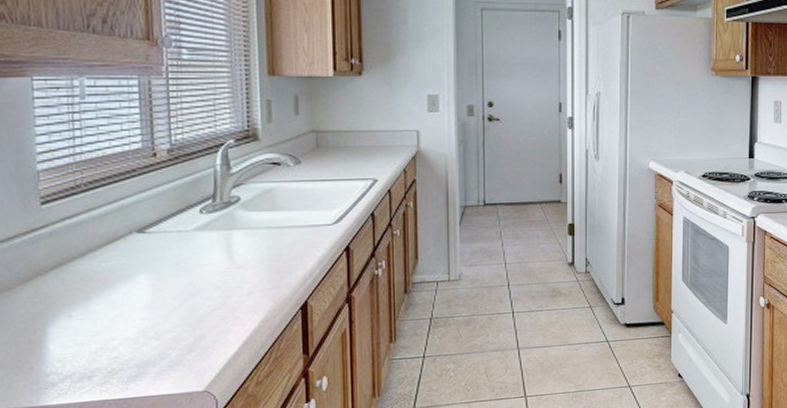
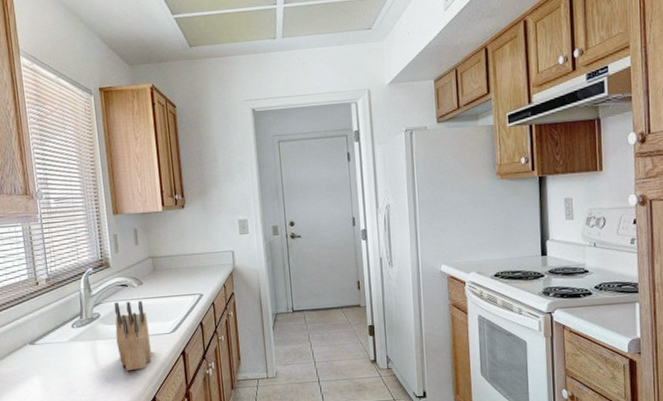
knife block: none [260,183,307,270] -> present [114,301,152,371]

